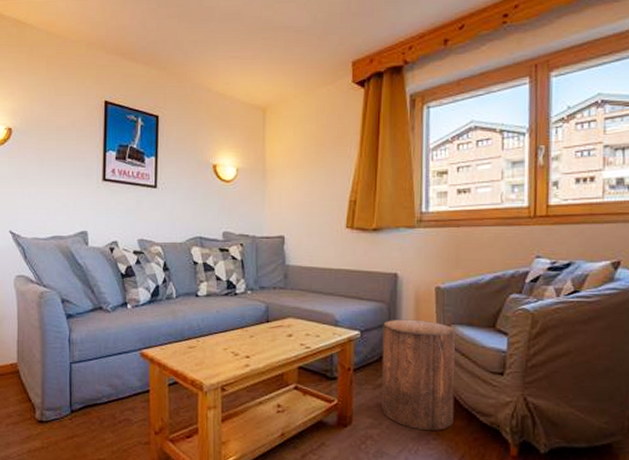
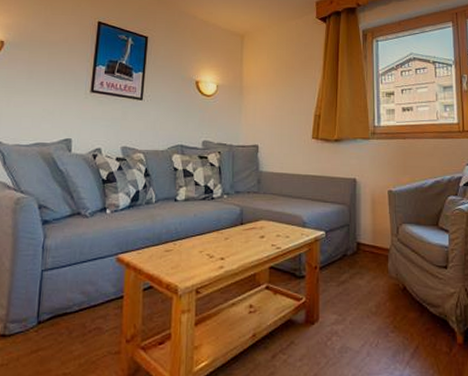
stool: present [381,319,456,431] -> none [344,219,408,324]

